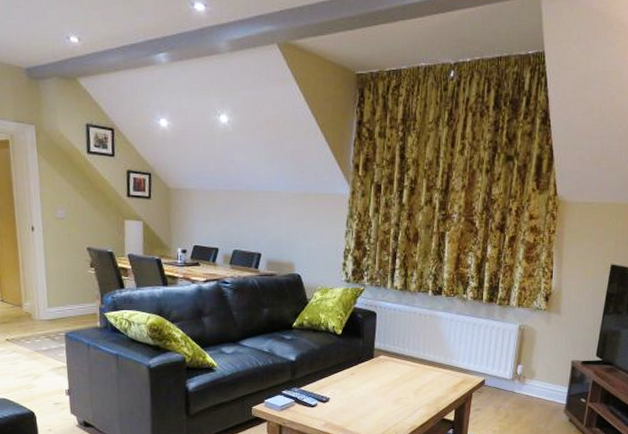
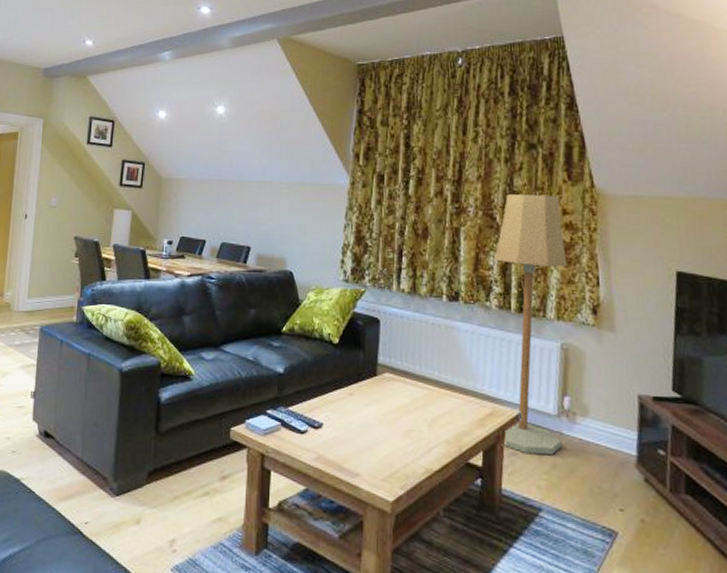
floor lamp: none [469,202,530,408] -> present [494,194,567,454]

